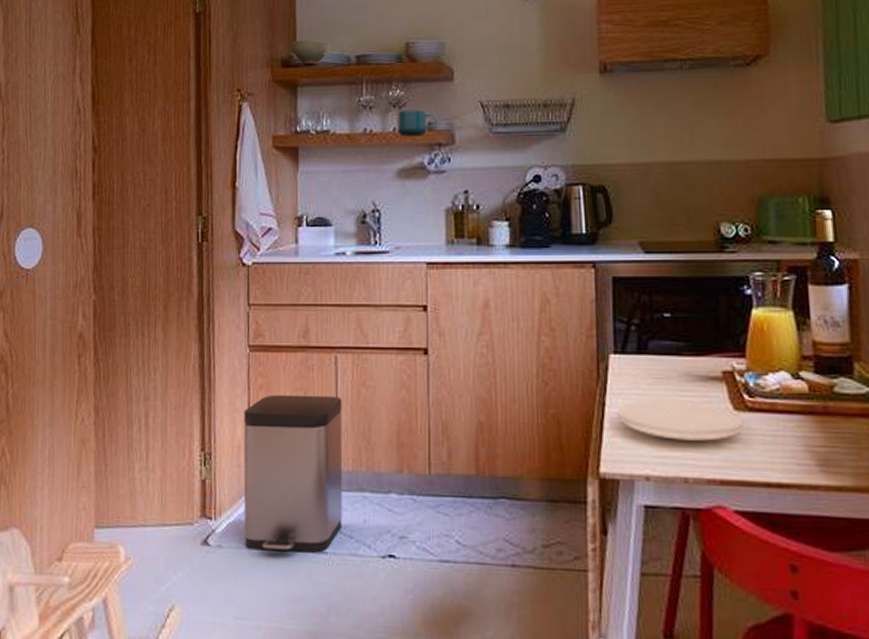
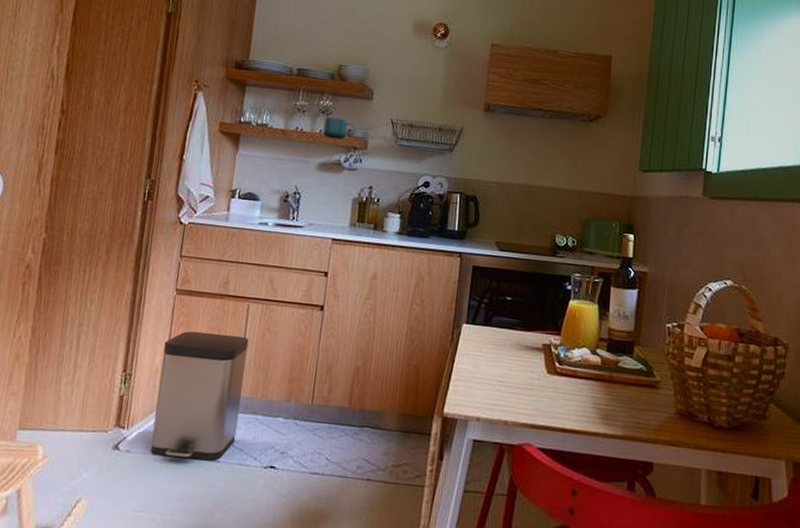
bowl: present [288,39,331,67] -> none [243,48,278,72]
plate: present [617,400,744,441] -> none [462,361,553,395]

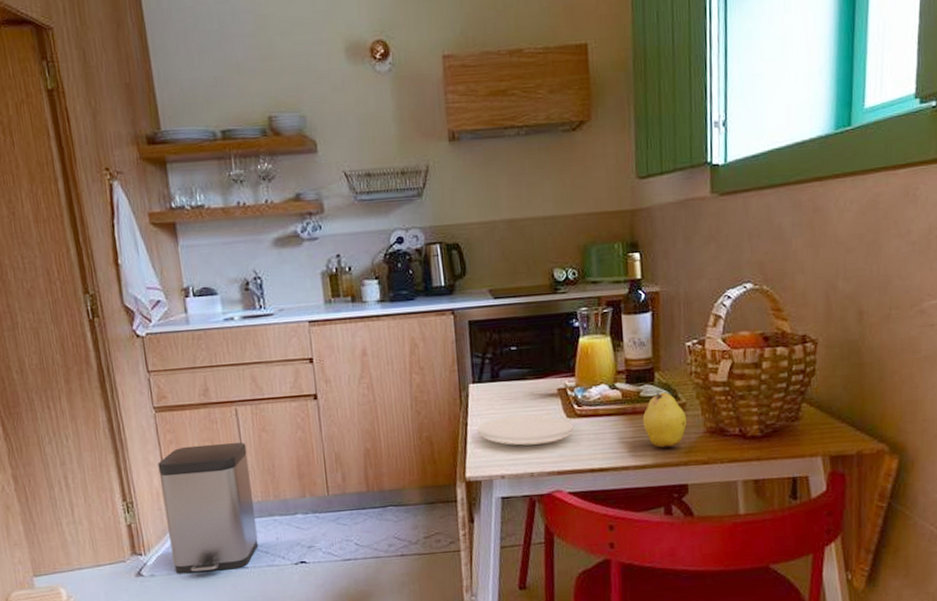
cup: present [322,116,357,140] -> none [266,181,307,208]
plate: none [462,361,553,395] -> present [477,414,574,446]
fruit: none [617,366,660,422] -> present [642,392,688,448]

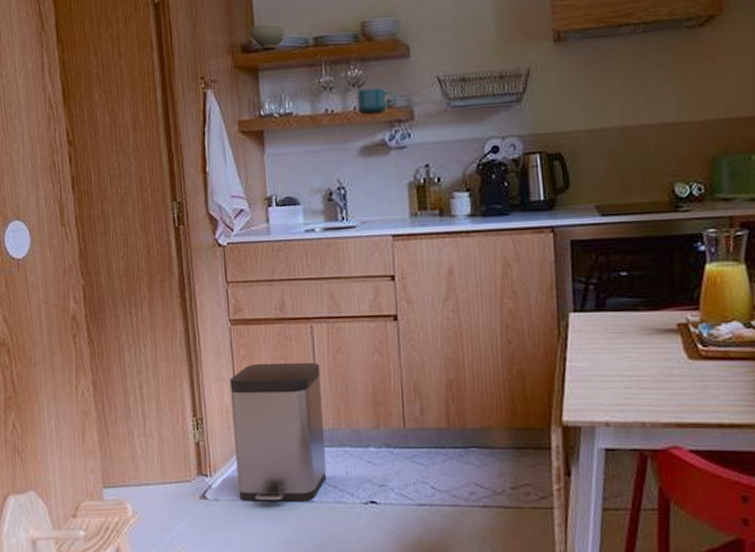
bowl: none [151,115,195,143] -> present [246,23,288,51]
cup: none [266,181,307,208] -> present [355,87,397,115]
plate: present [477,414,574,446] -> none [578,352,698,389]

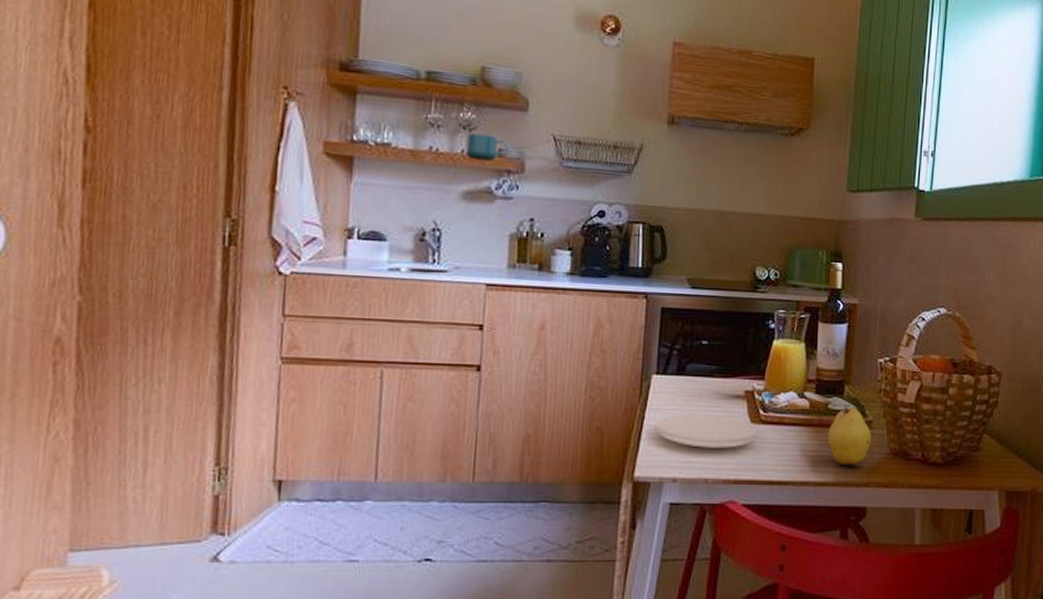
pedal bin: present [230,362,327,502] -> none [263,407,386,563]
bowl: present [246,23,288,51] -> none [349,44,399,75]
plate: none [578,352,698,389] -> present [654,414,757,448]

